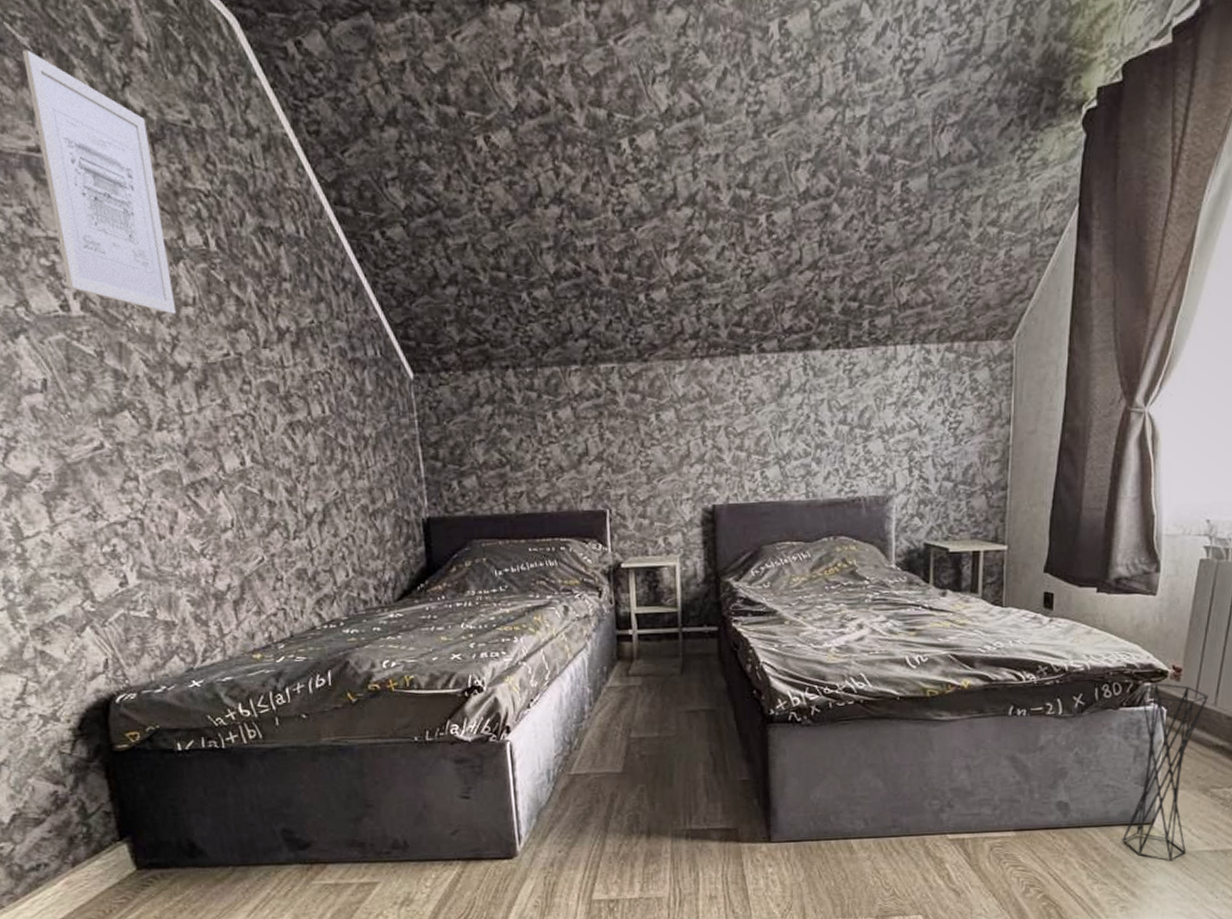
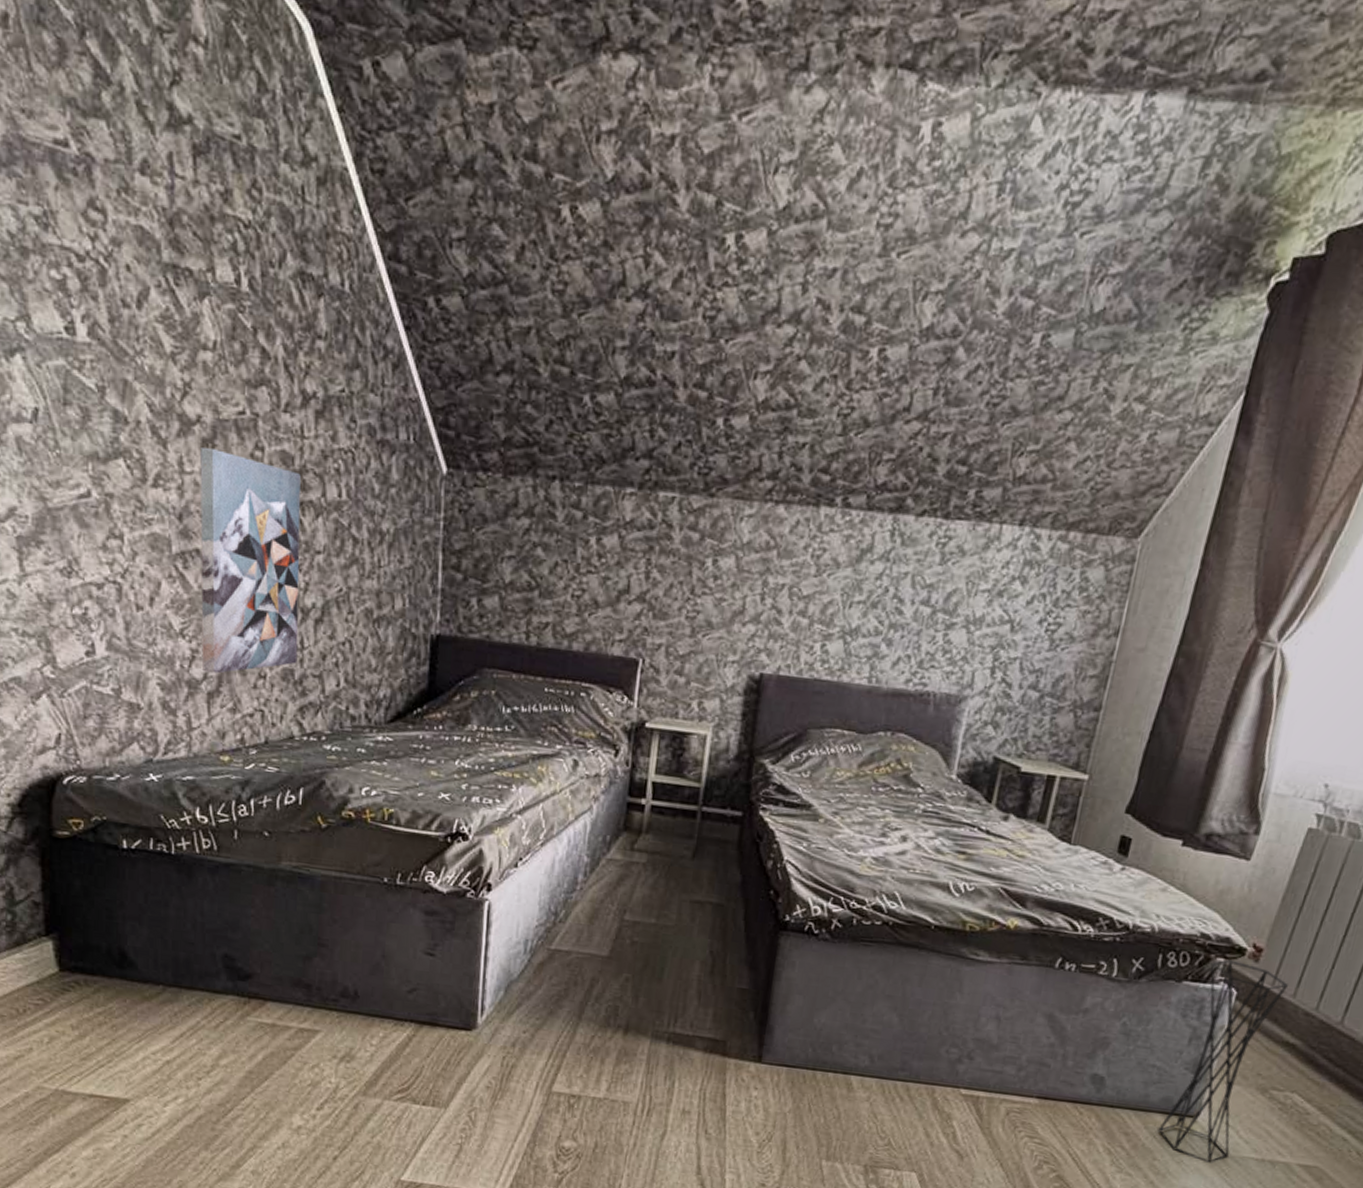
wall art: present [22,50,176,314] -> none [64,25,193,357]
wall art: none [195,389,308,584] -> present [200,448,301,674]

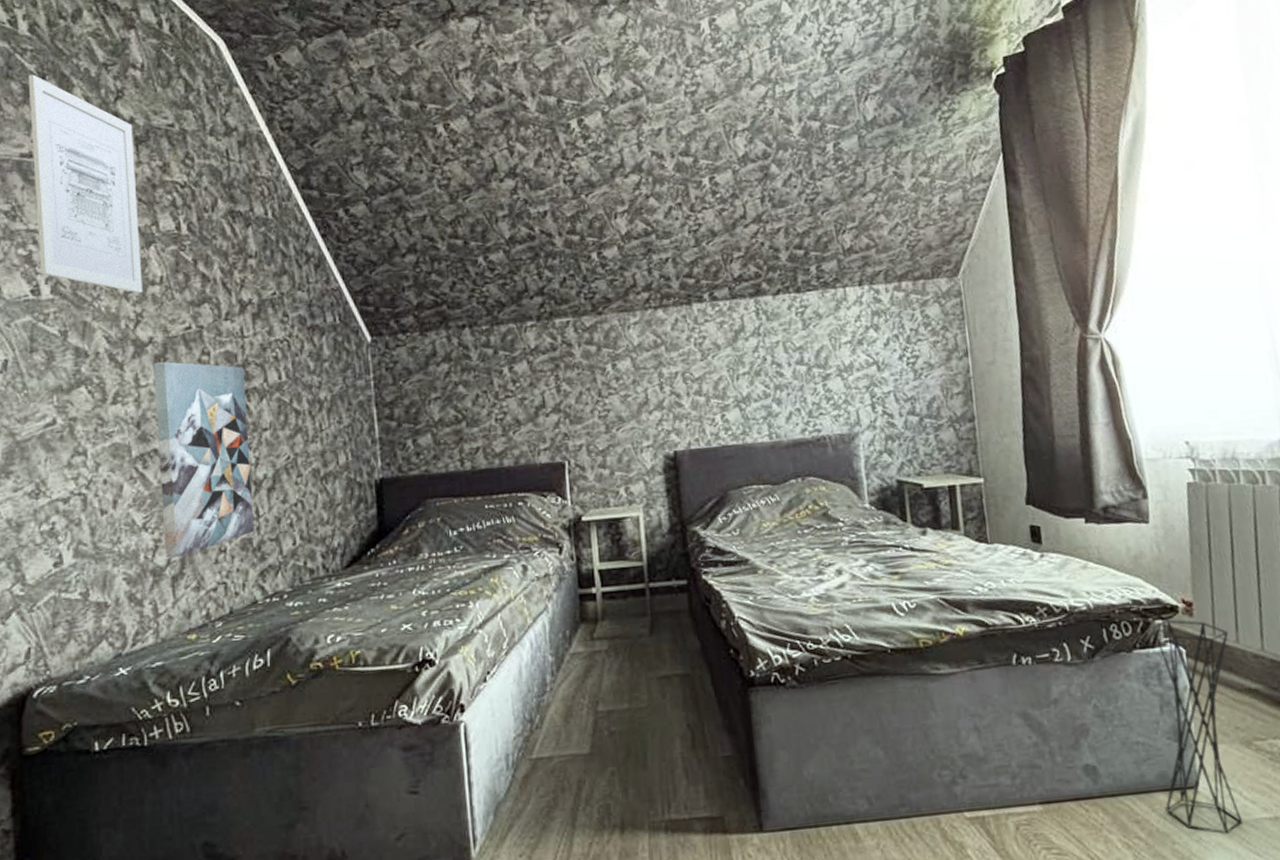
wall art: none [64,25,193,357] -> present [28,74,142,293]

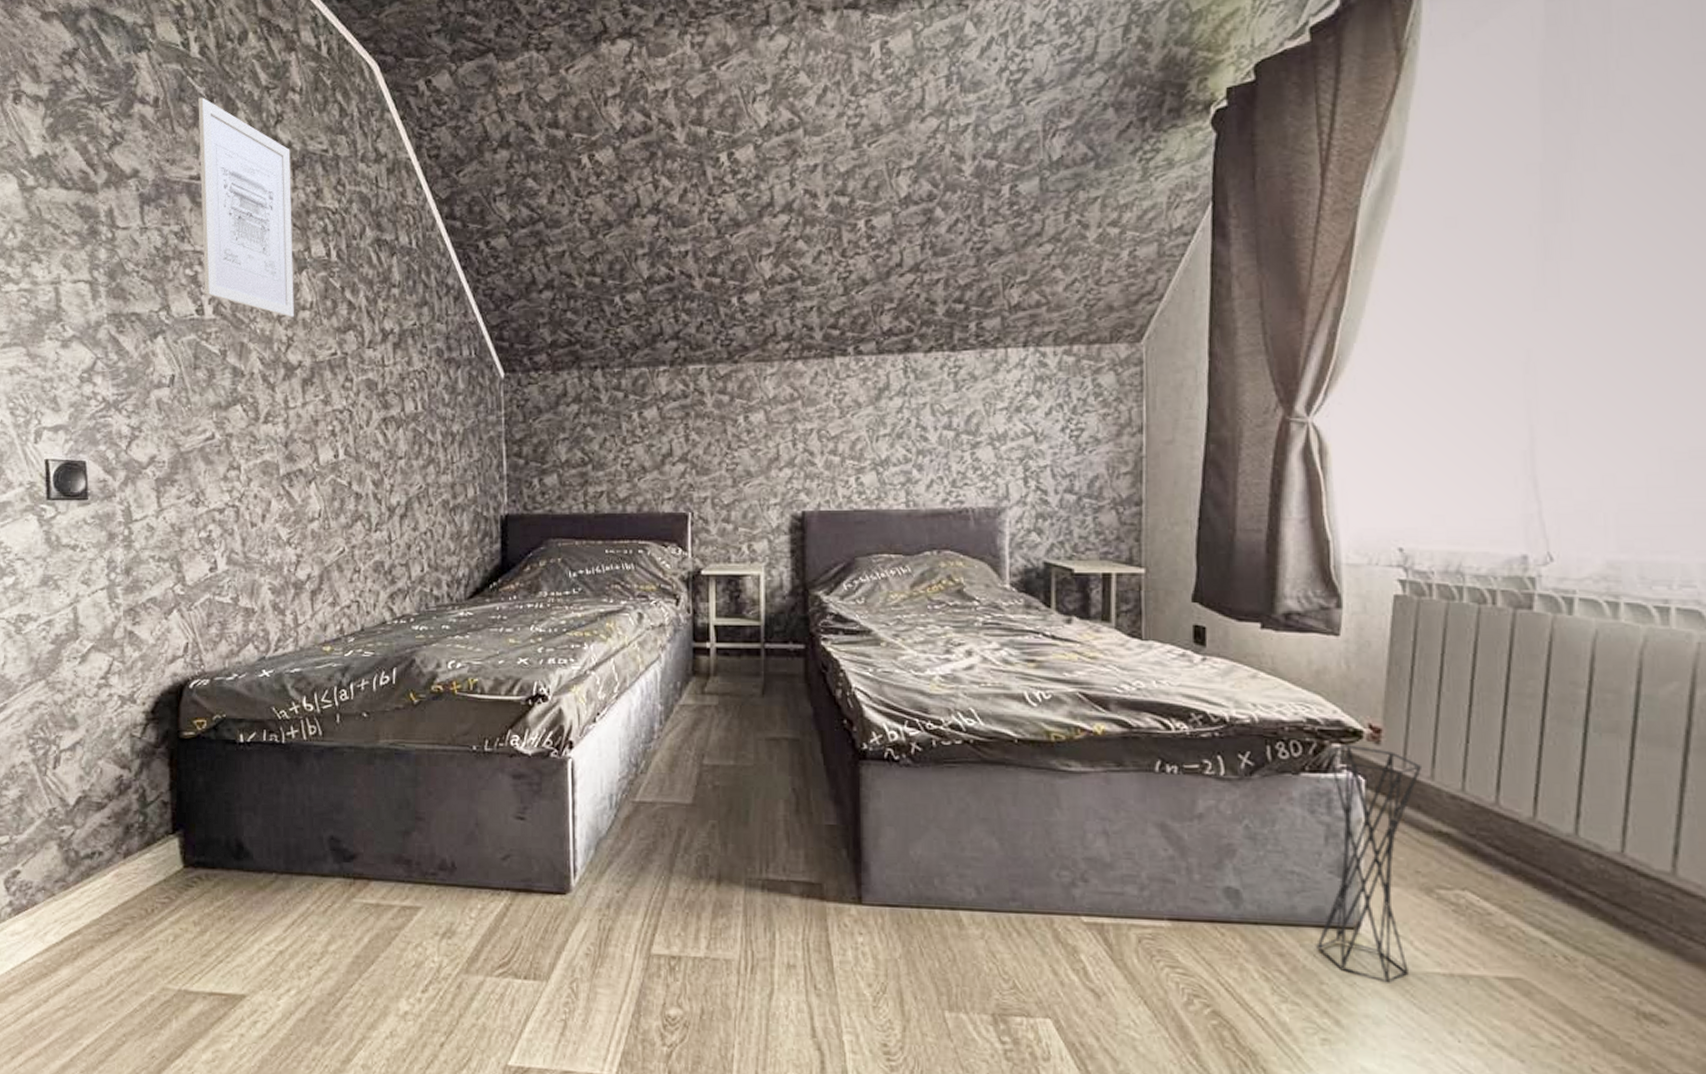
wall art: present [154,362,254,559] -> none [301,386,387,573]

